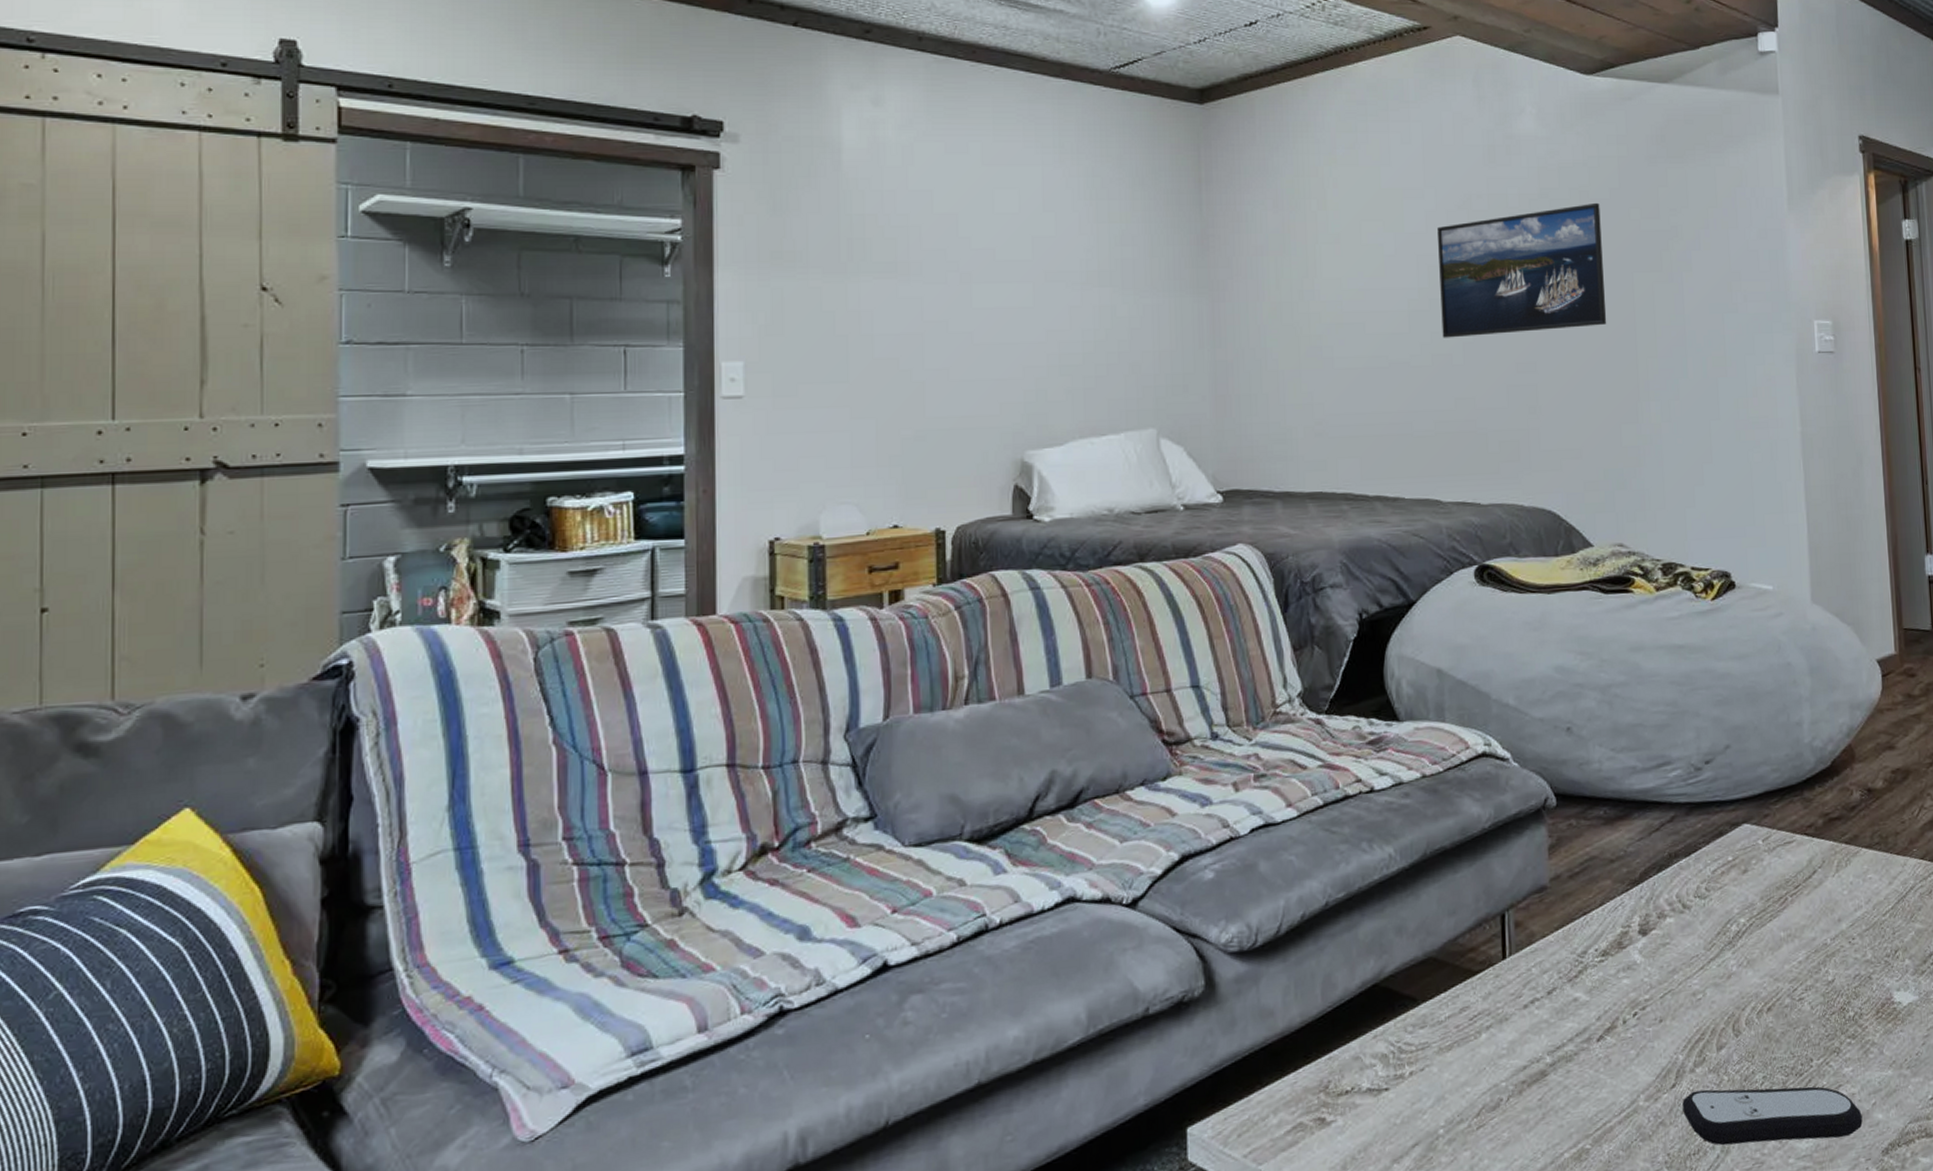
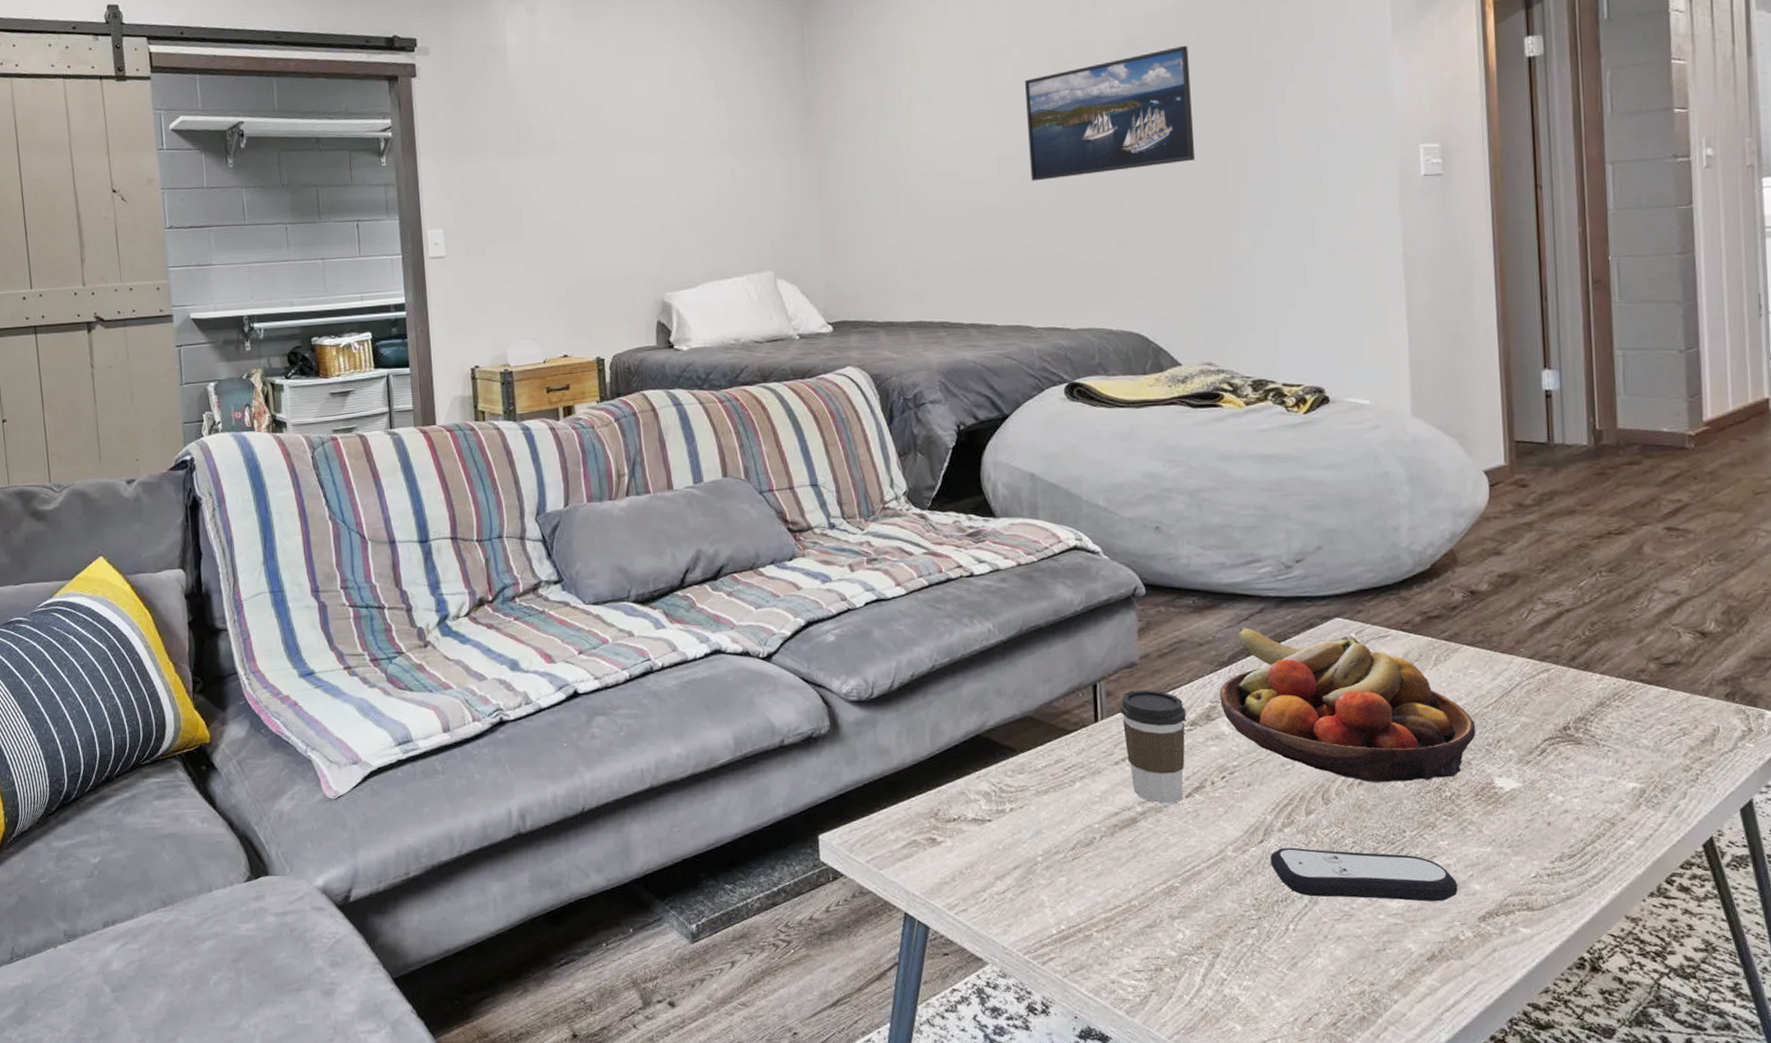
coffee cup: none [1529,916,1598,1051] -> present [1119,690,1187,804]
fruit bowl: none [1631,839,1876,1008] -> present [1220,627,1476,783]

